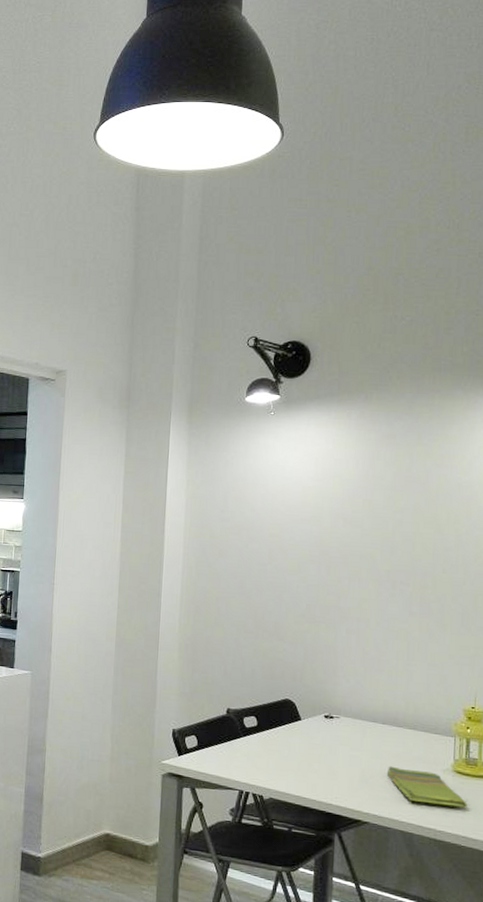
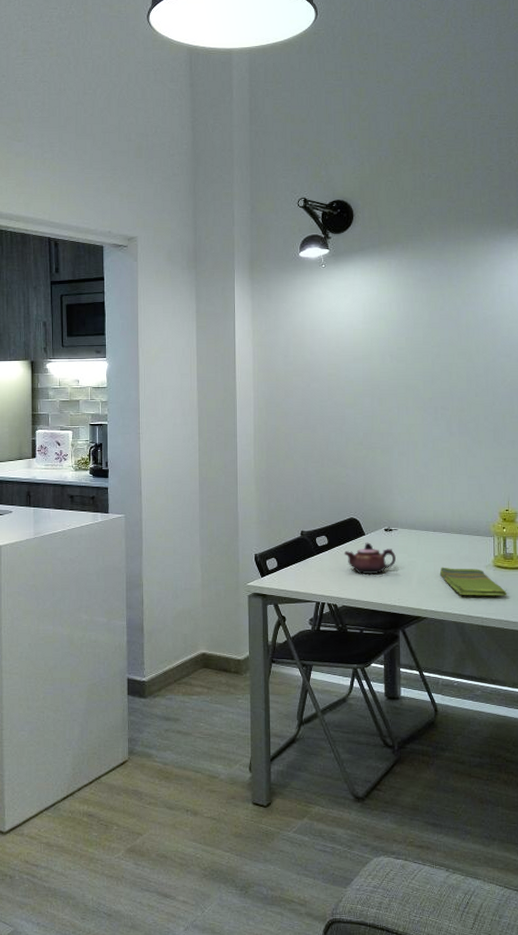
teapot: none [276,728,336,766] -> present [345,542,396,575]

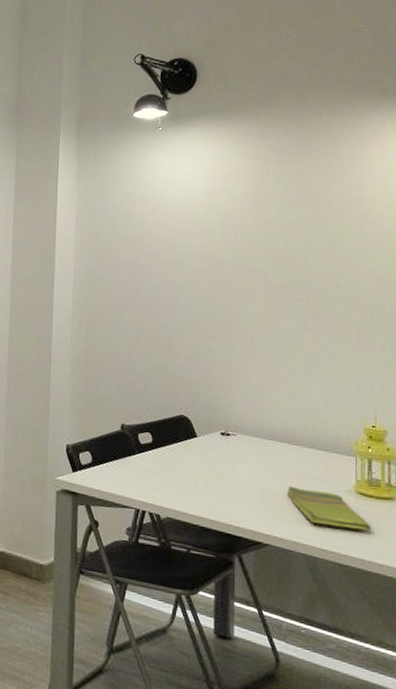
teapot: present [345,542,396,575] -> none [171,445,233,485]

